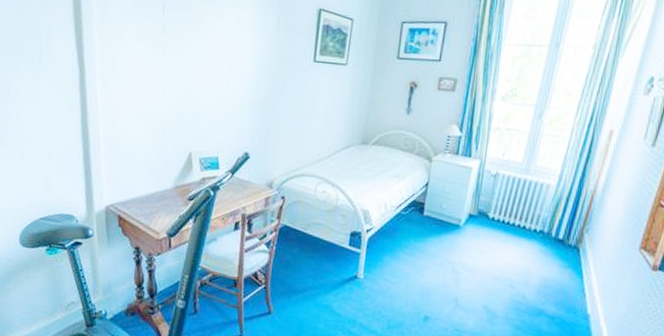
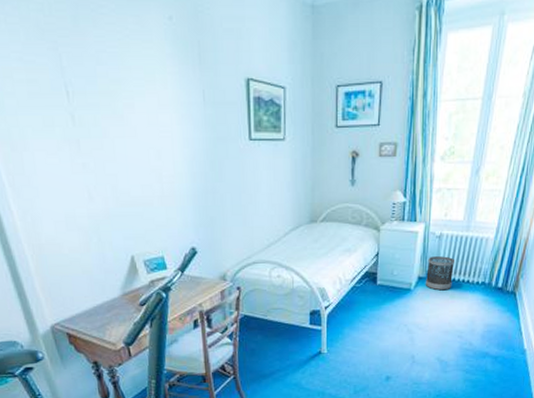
wastebasket: none [475,195,511,233] -> present [425,256,456,291]

